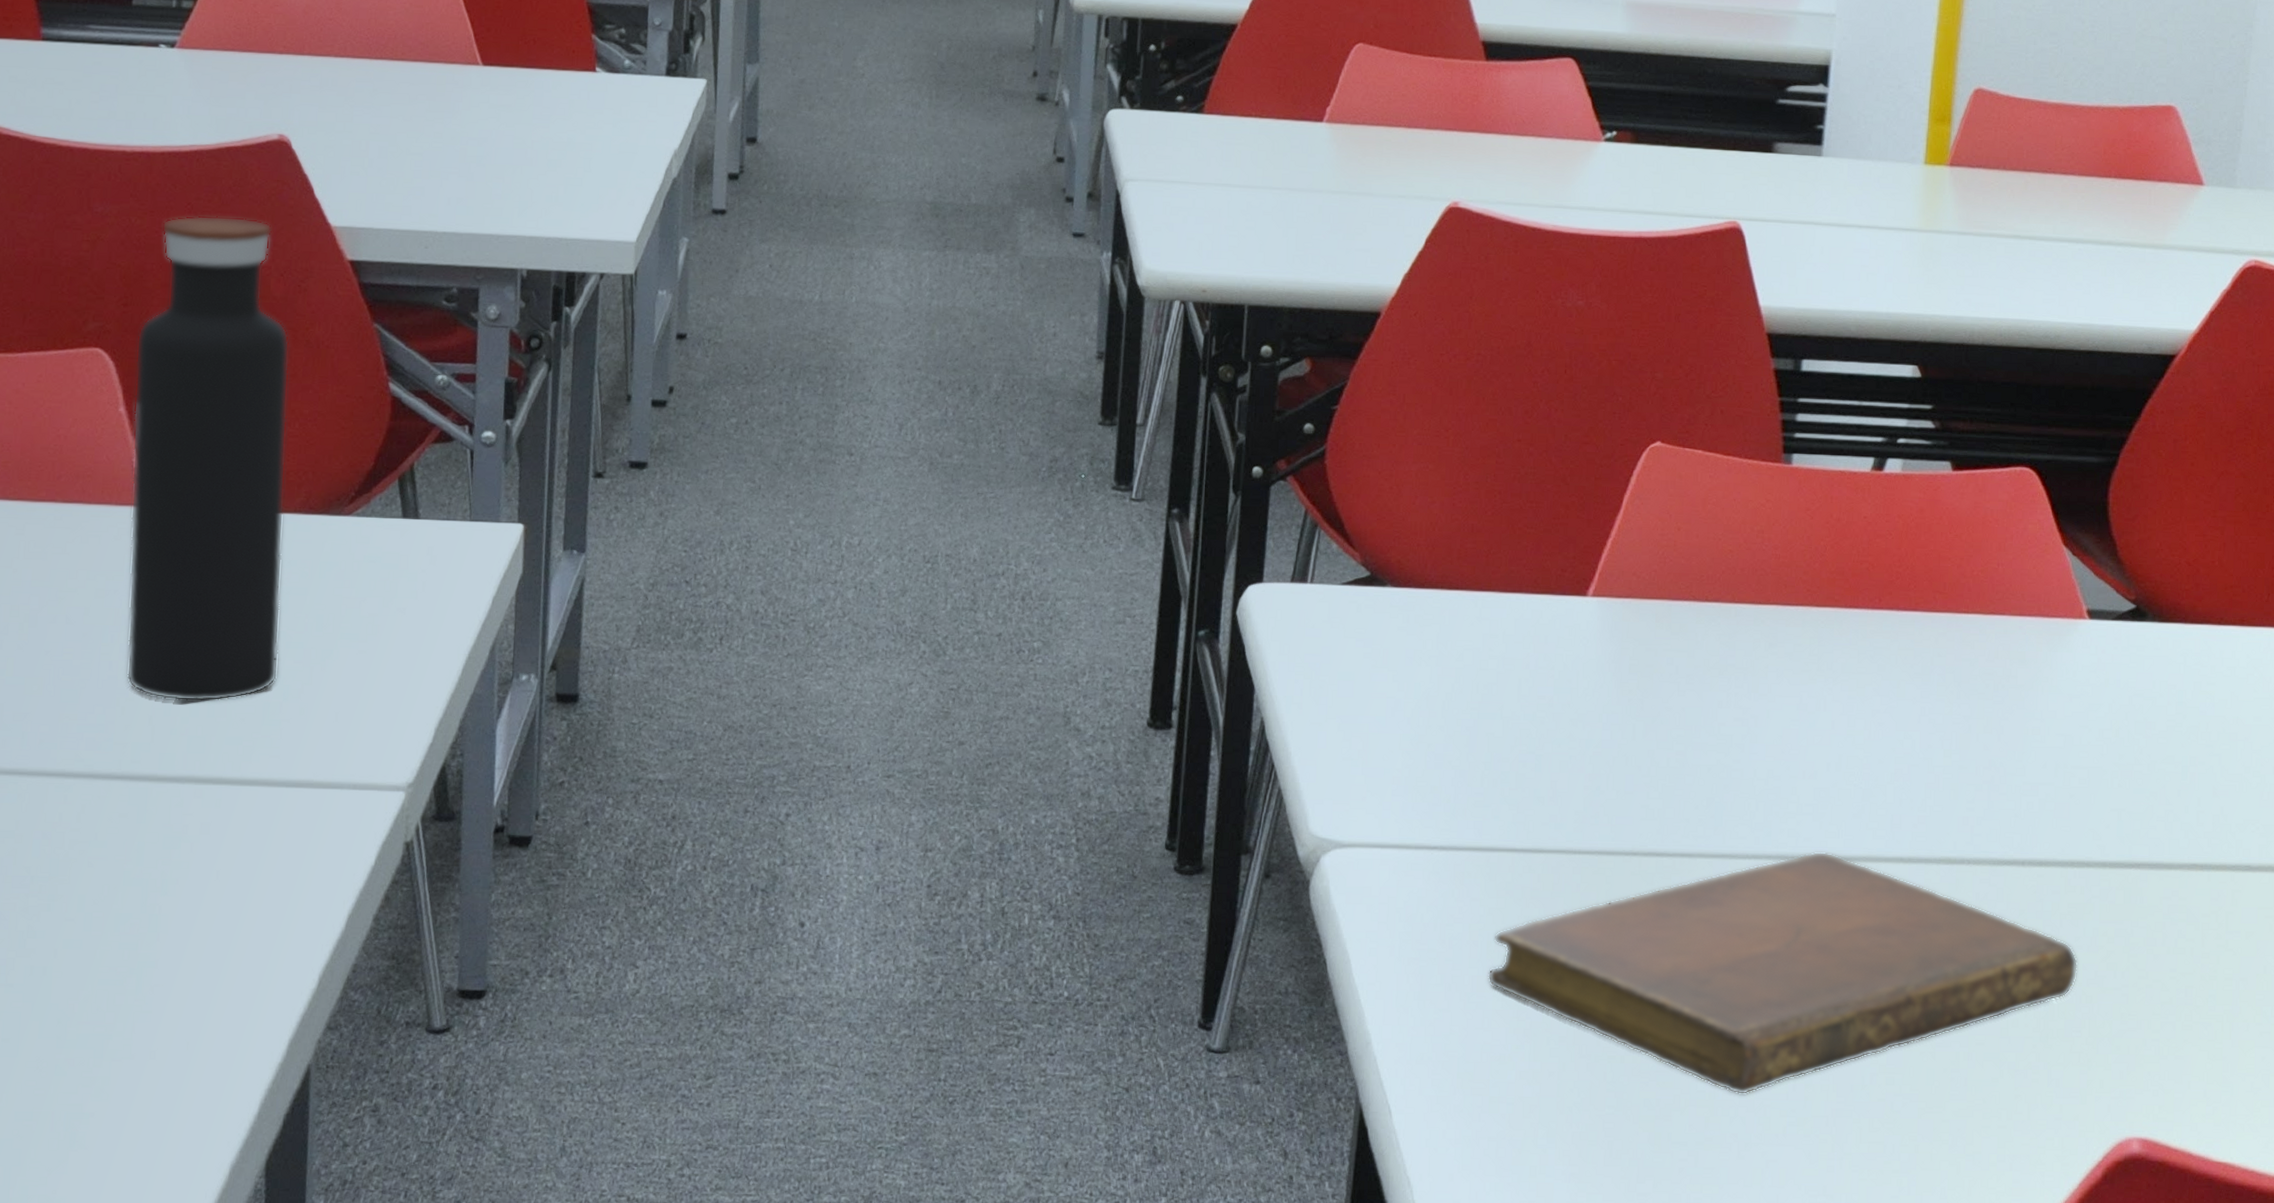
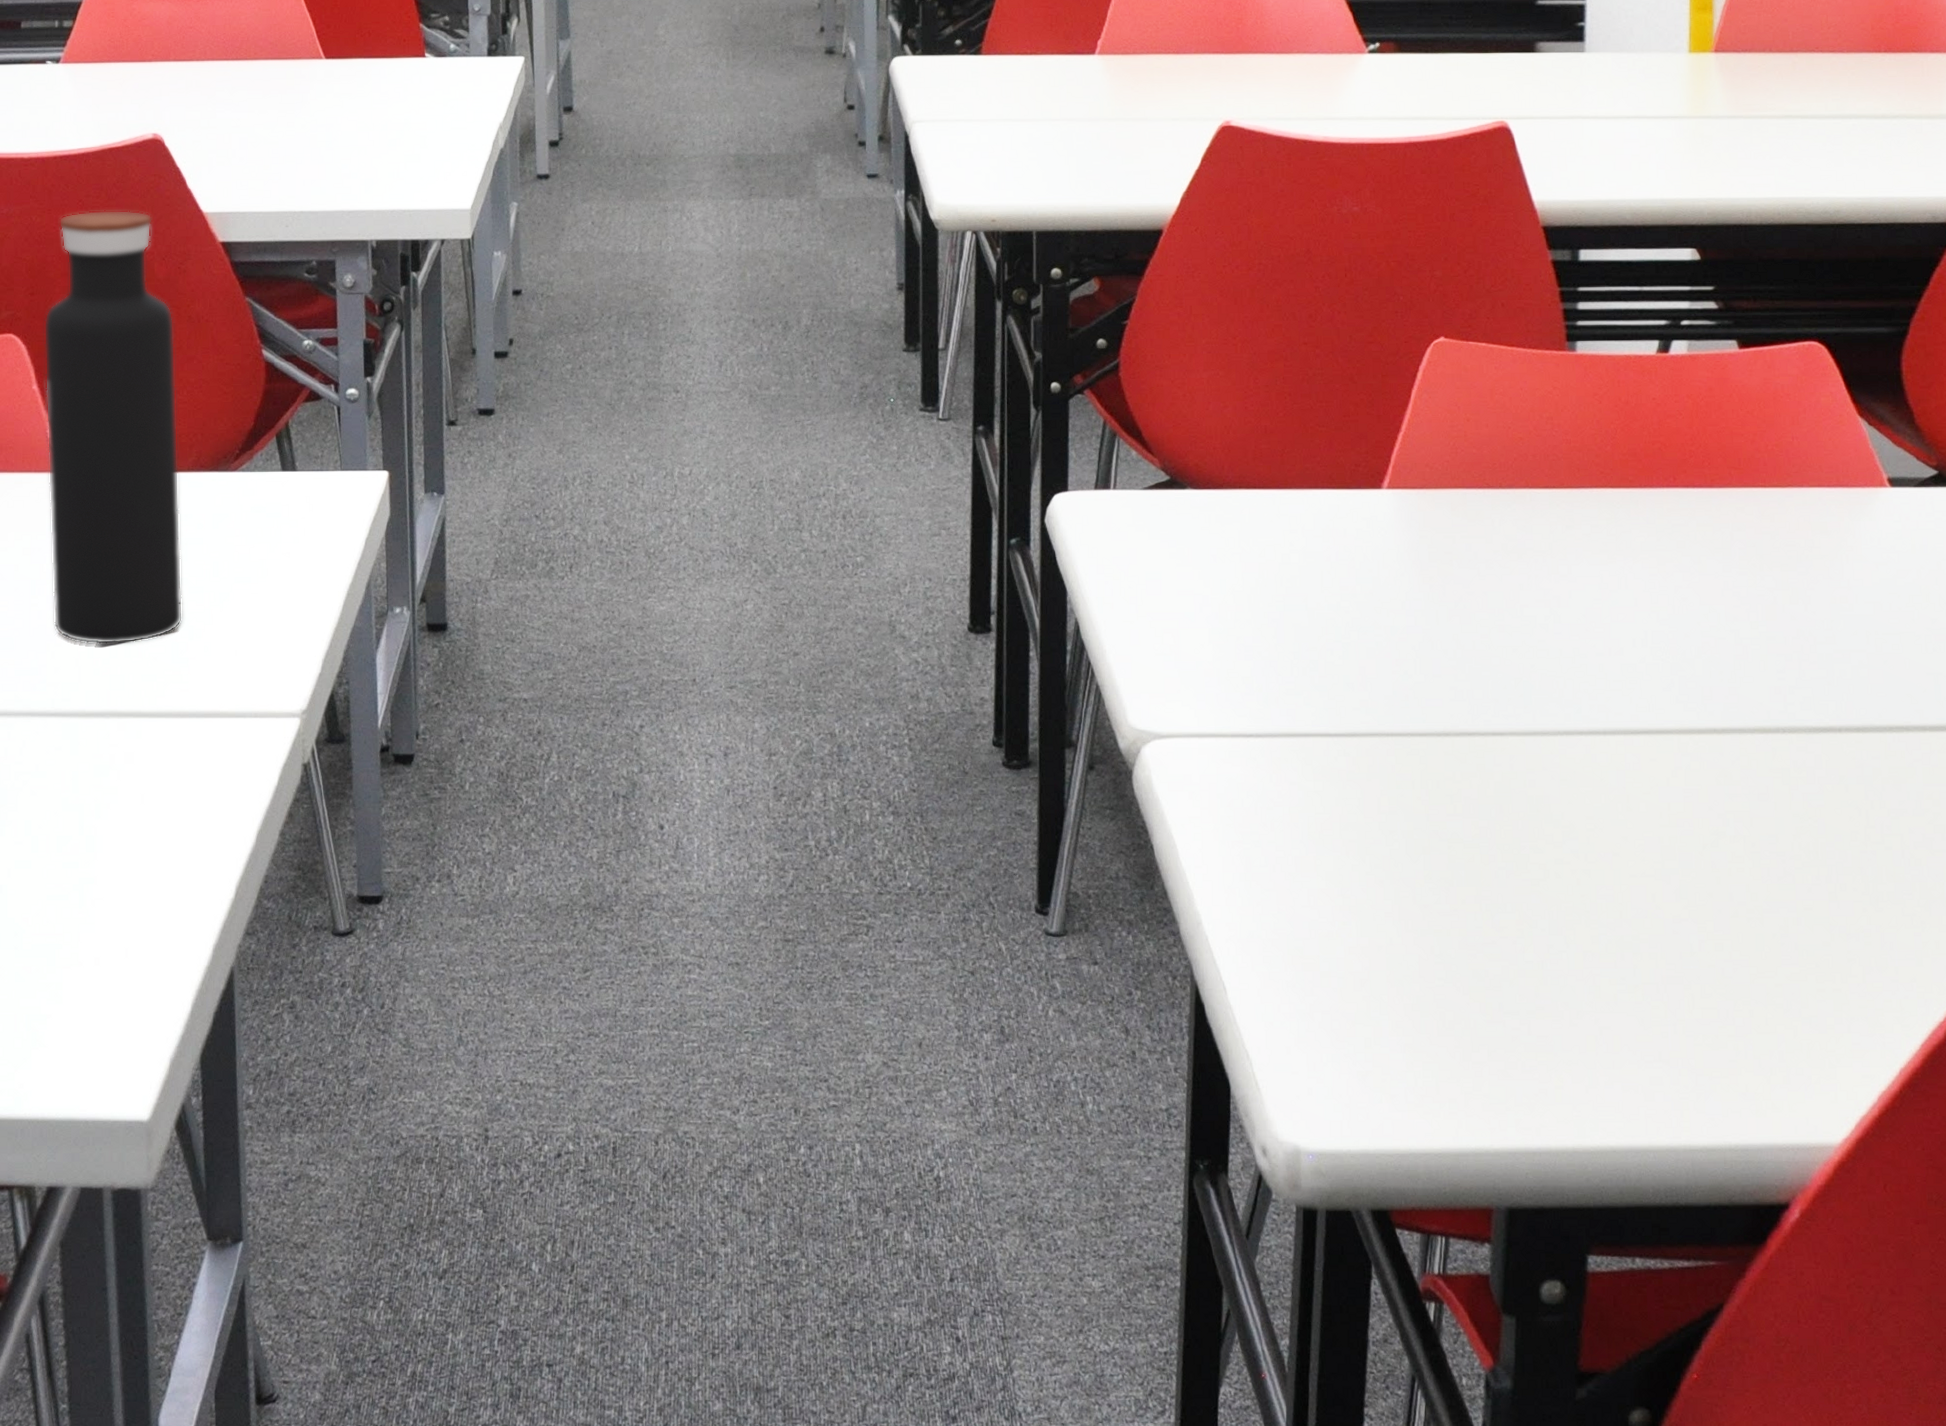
notebook: present [1488,851,2078,1095] -> none [1311,725,1904,965]

